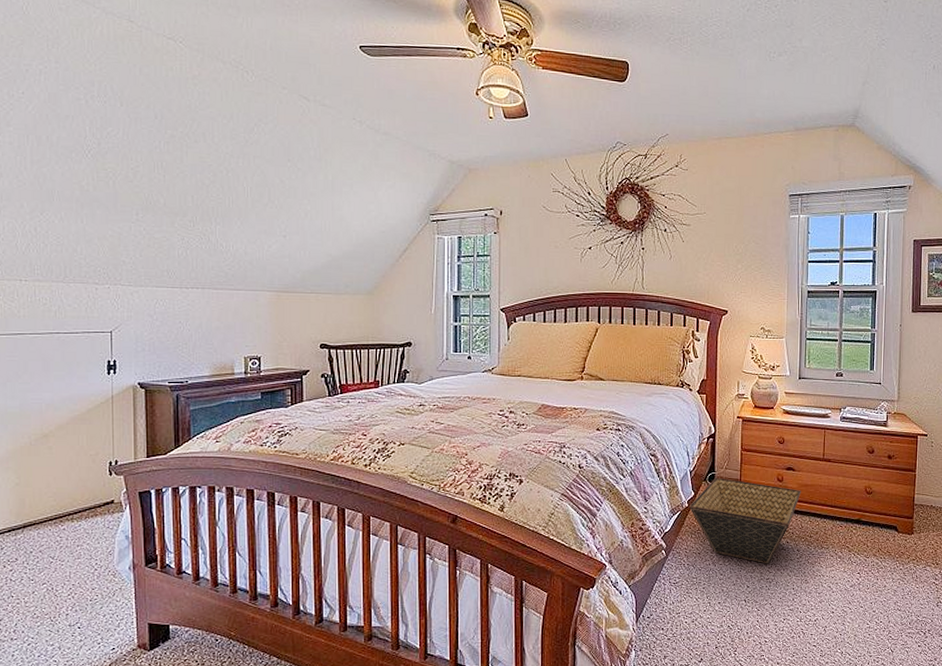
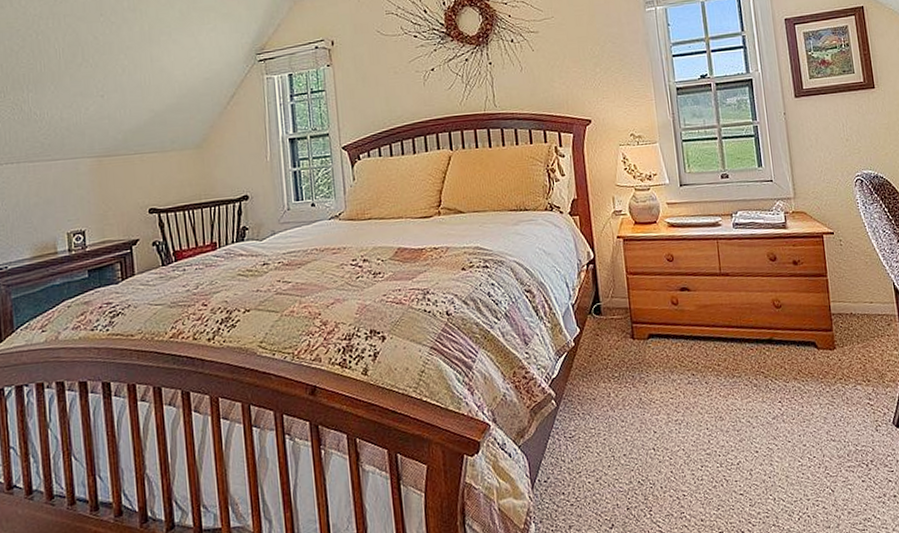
basket: present [689,477,801,564] -> none [576,308,701,403]

